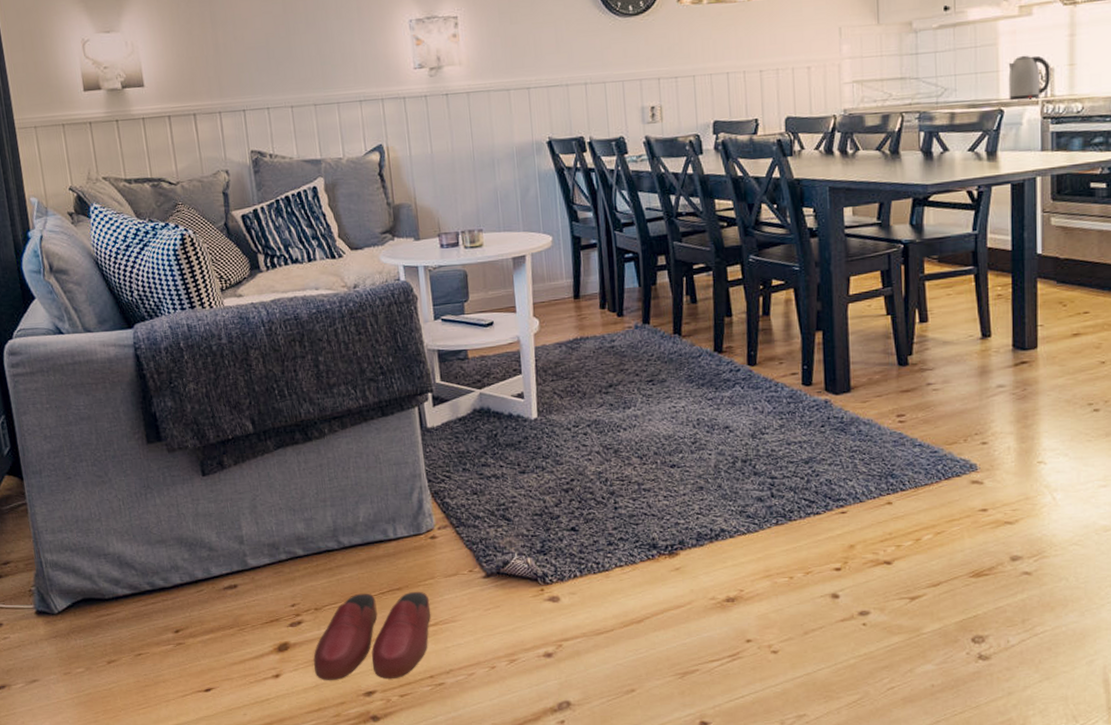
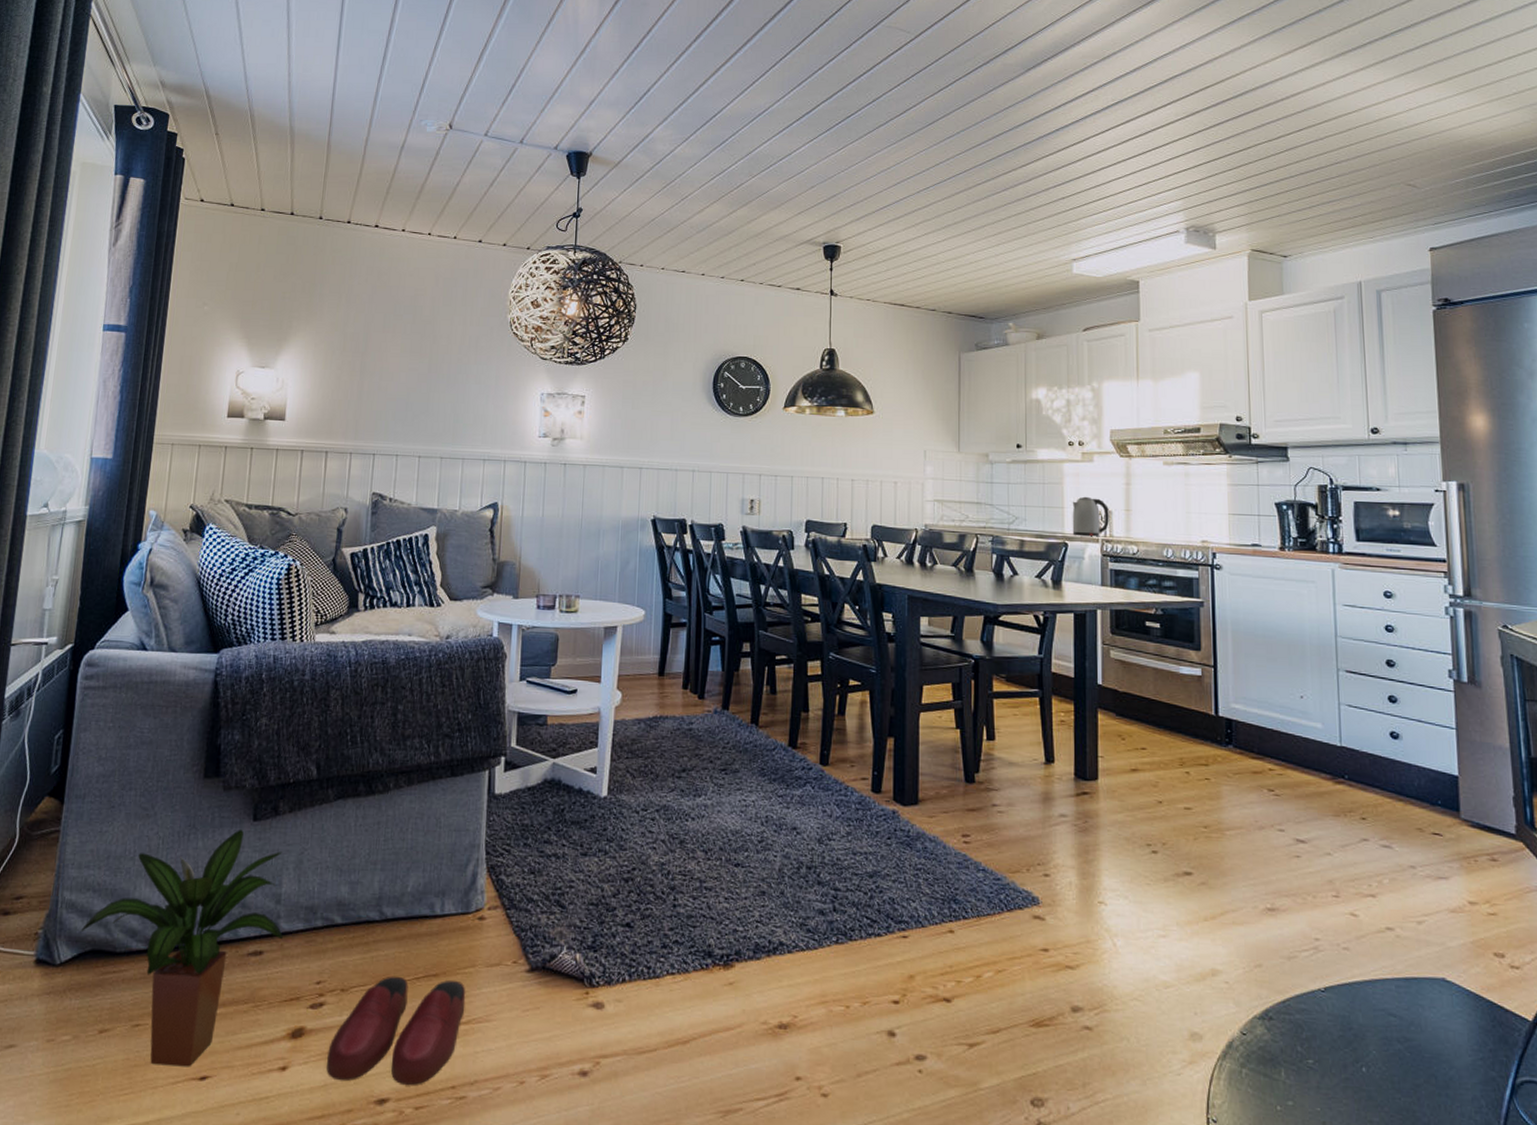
potted plant: none [69,485,253,684] -> present [81,830,283,1067]

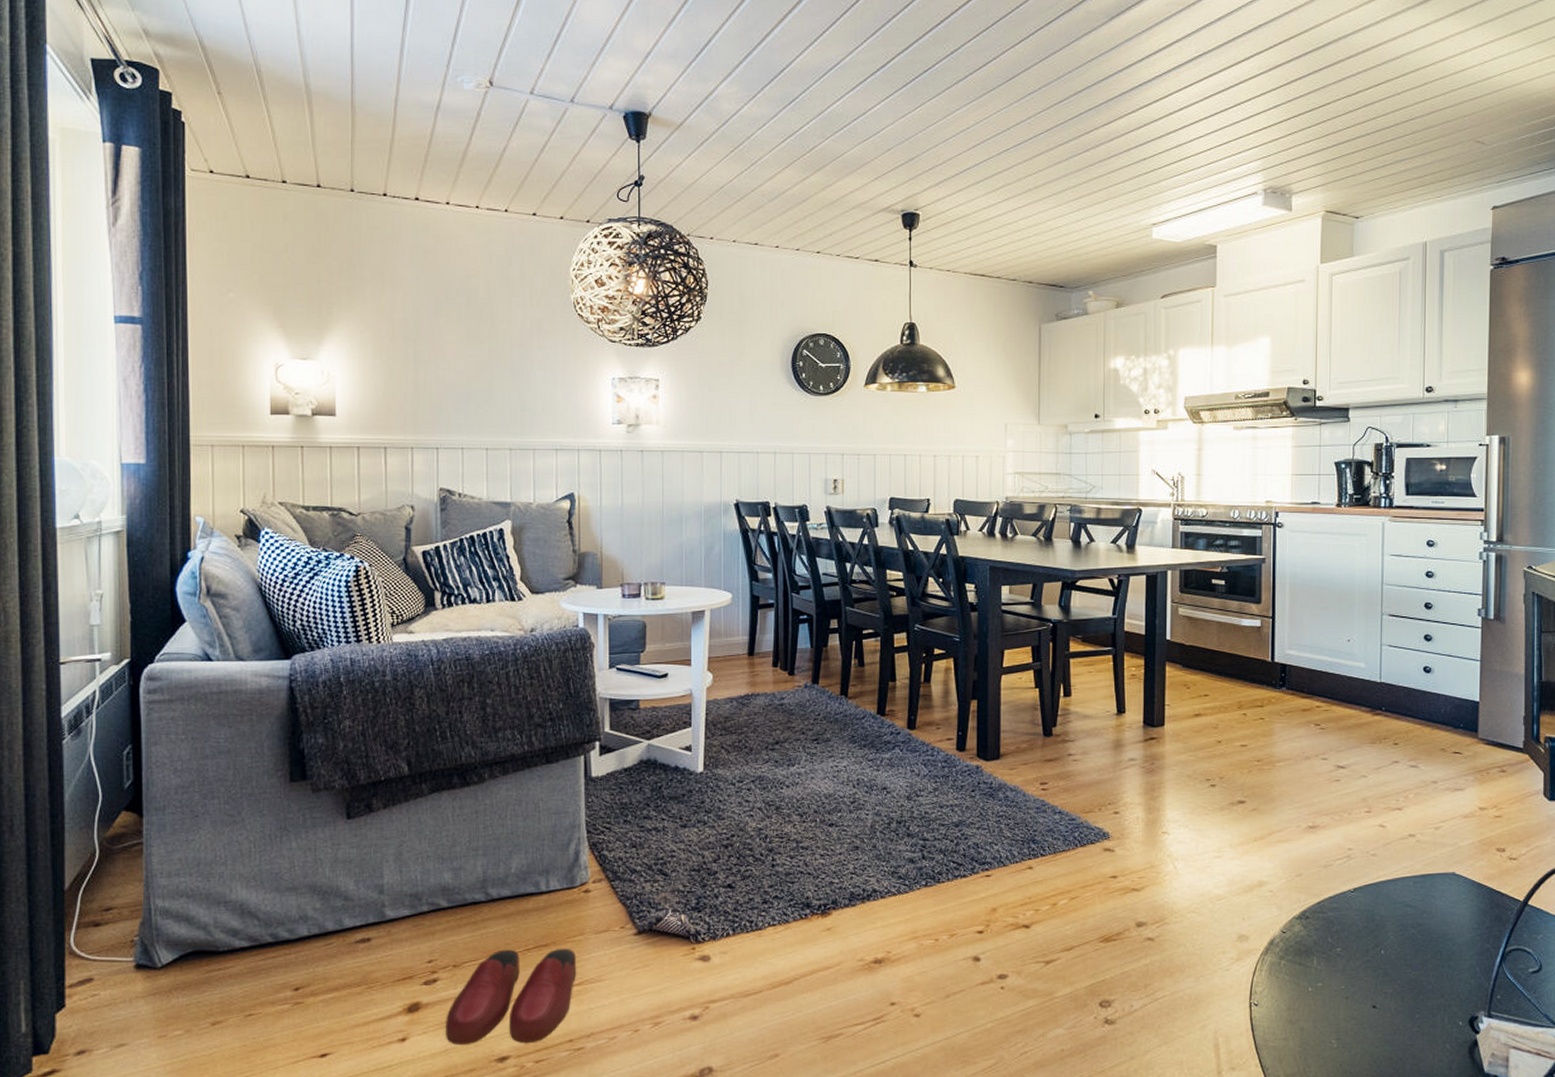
potted plant: present [81,830,283,1067] -> none [179,828,390,1048]
kettle: present [1072,496,1109,537] -> none [1146,463,1181,502]

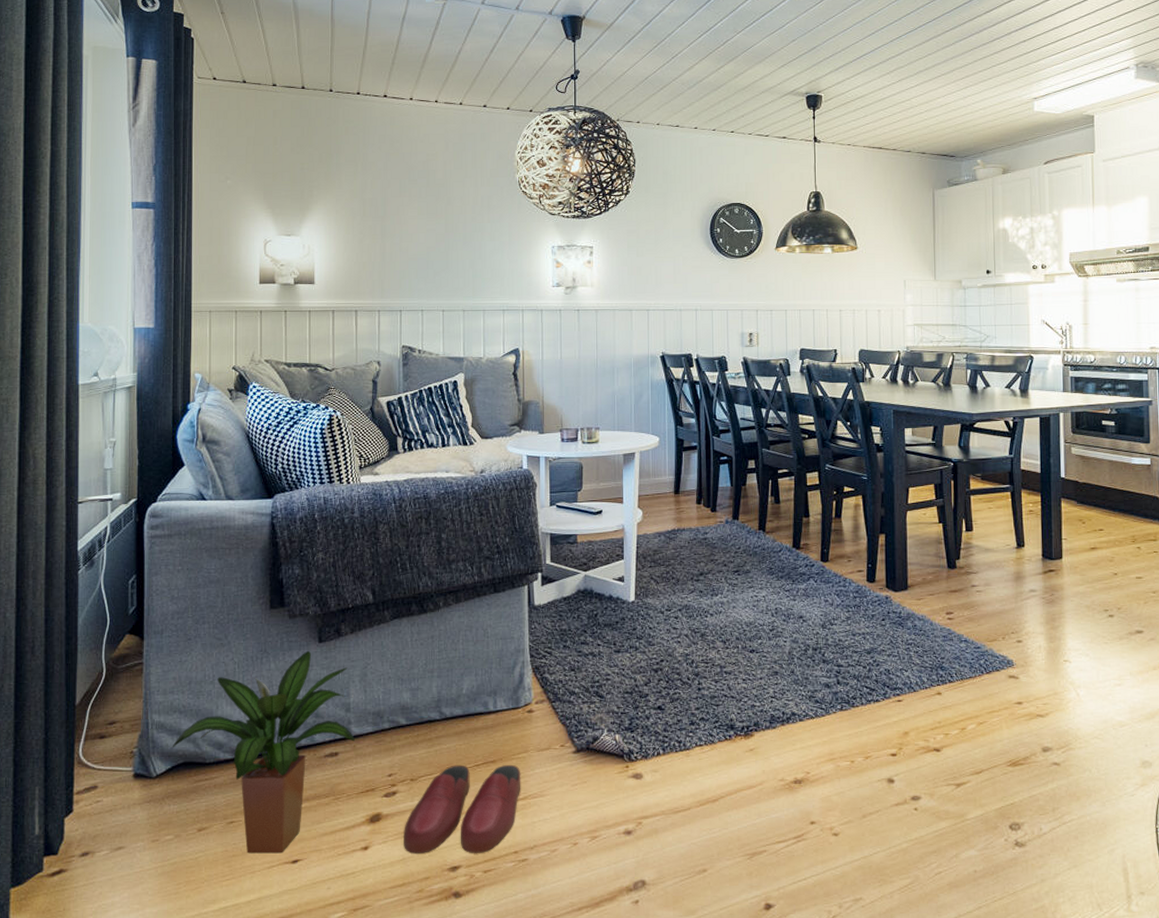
potted plant: none [179,828,390,1048] -> present [172,651,355,854]

